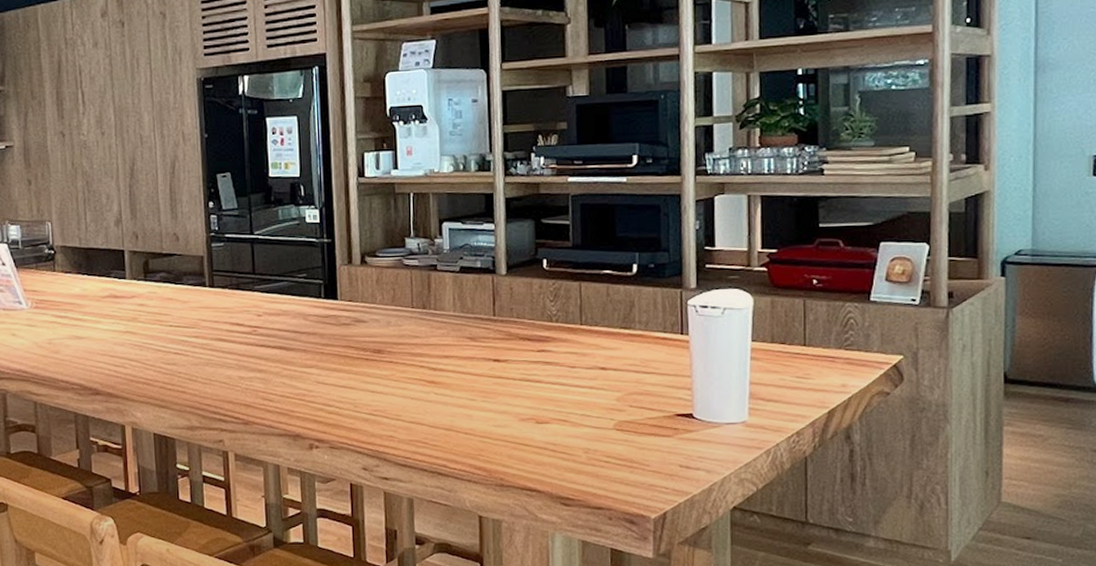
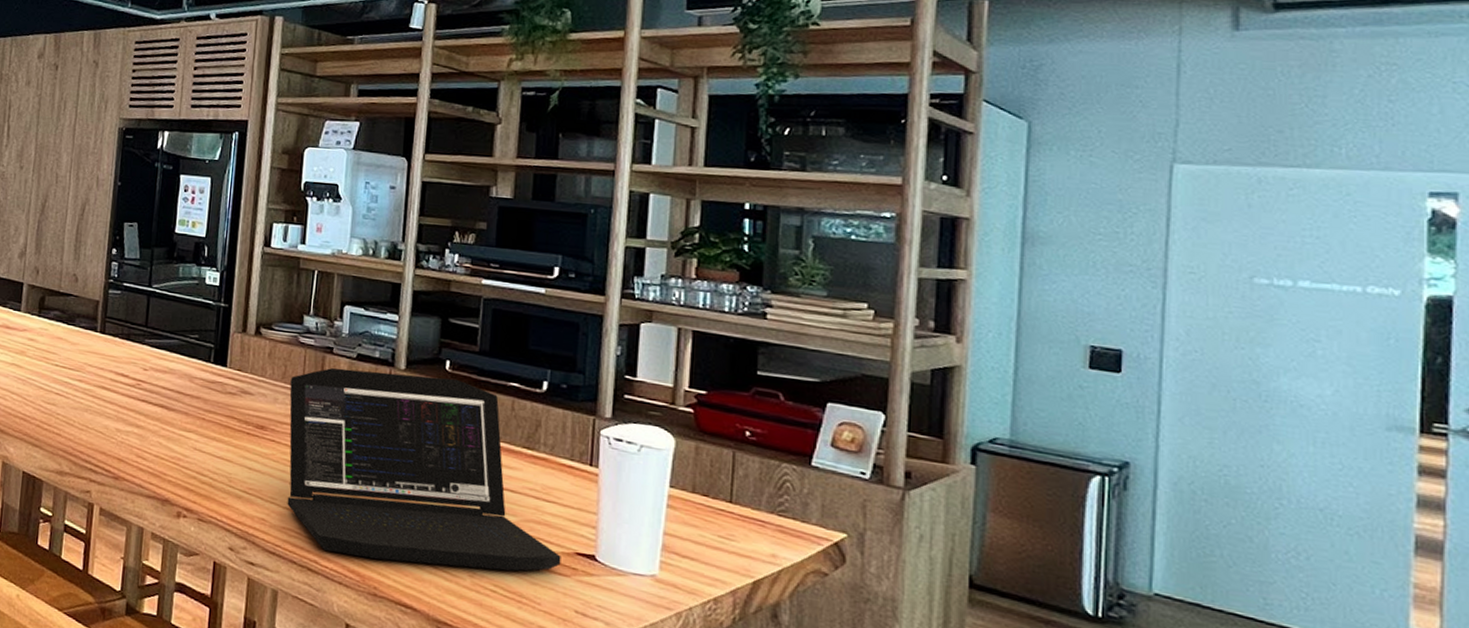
laptop: none [400,275,664,454] -> present [287,368,561,571]

